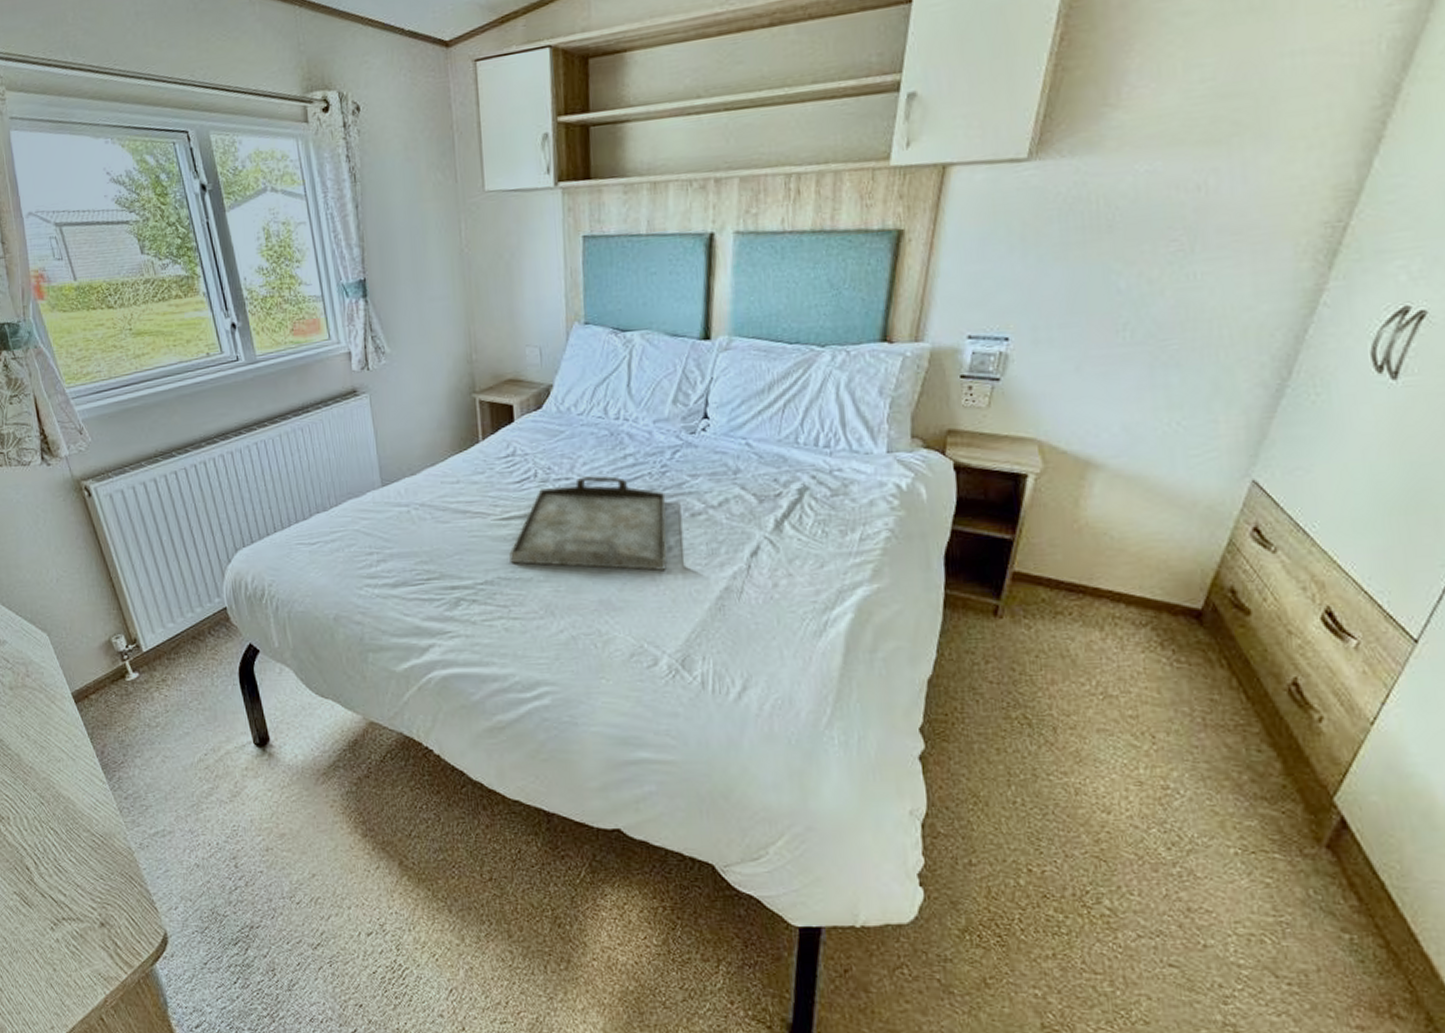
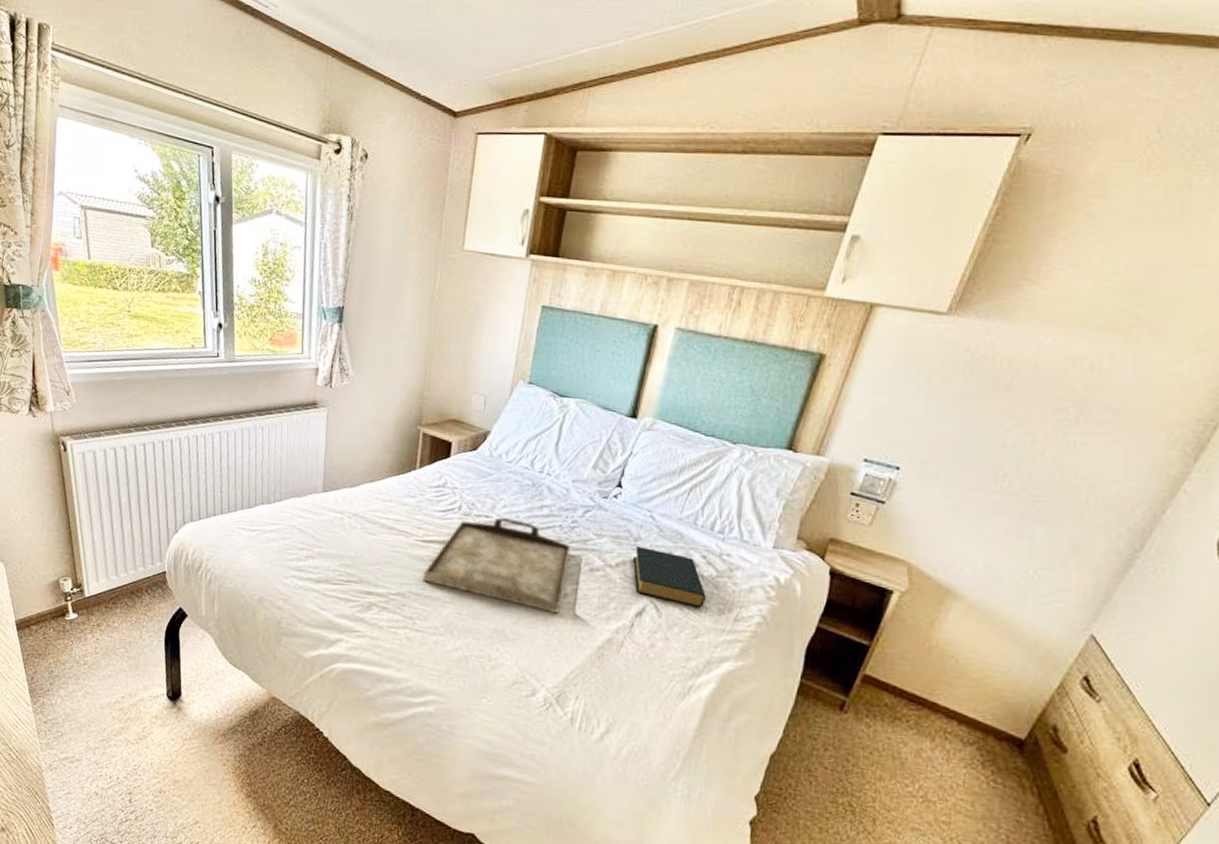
hardback book: none [736,479,824,534] -> present [633,546,706,608]

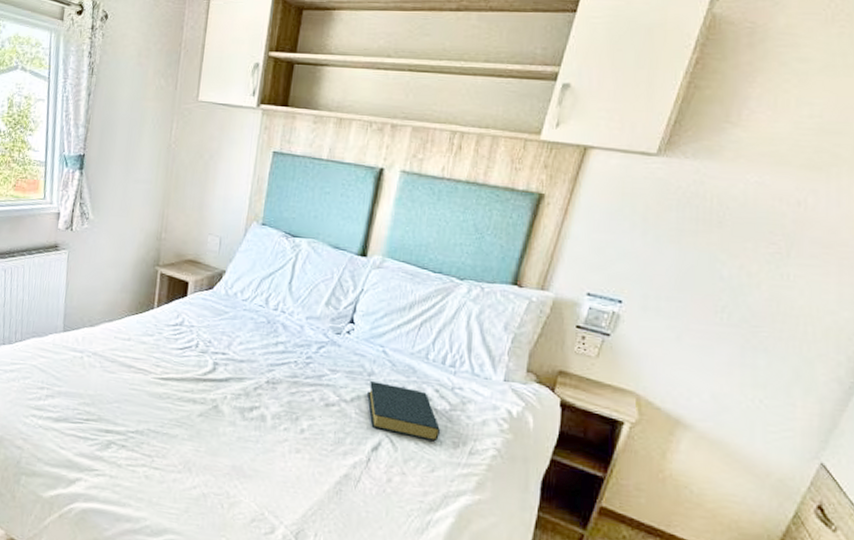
serving tray: present [422,517,571,614] -> none [161,354,306,449]

